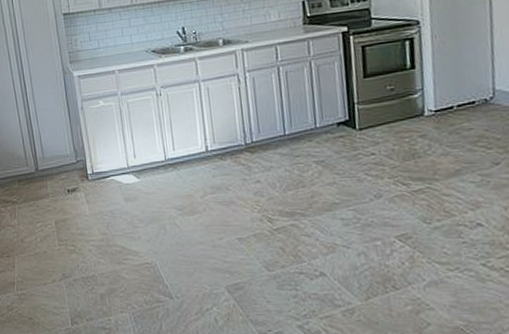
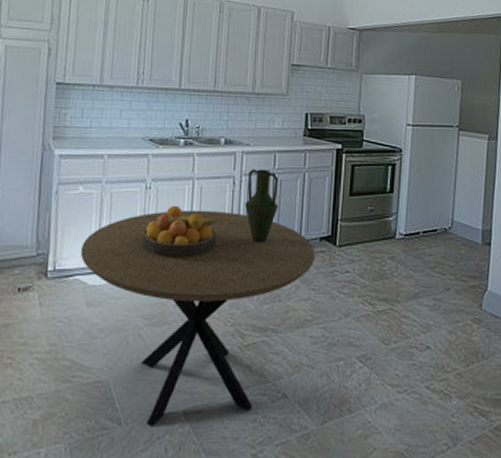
dining table: none [110,108,335,301] -> present [80,210,315,427]
fruit bowl: none [161,107,231,155] -> present [141,205,218,258]
vase: none [252,63,288,134] -> present [245,169,279,243]

